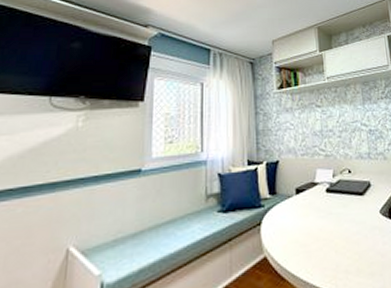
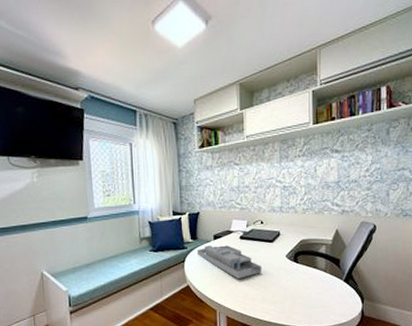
desk organizer: none [277,201,354,244] -> present [197,245,261,279]

